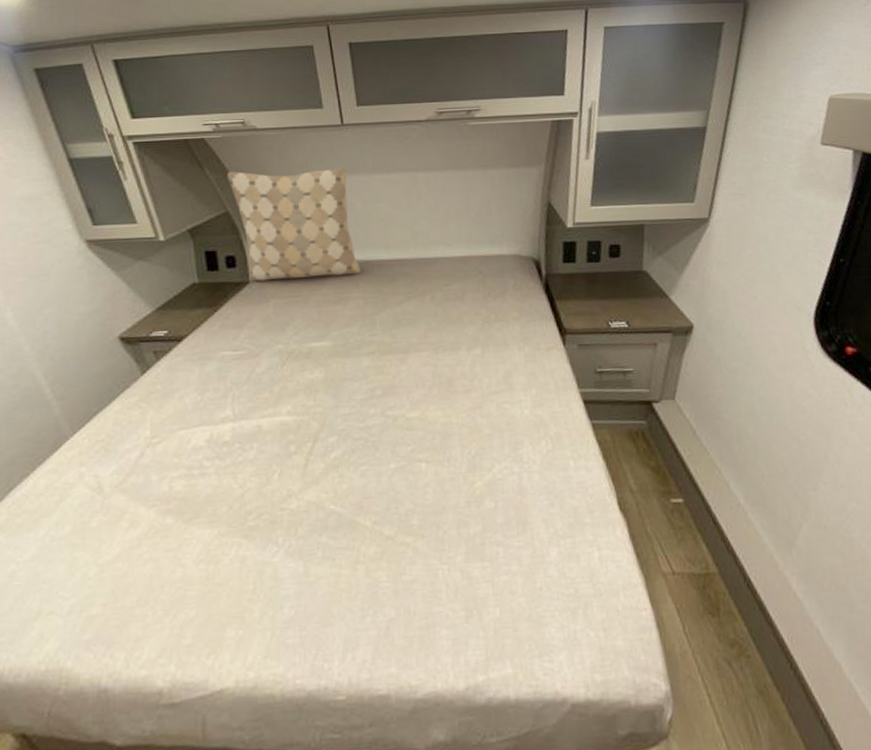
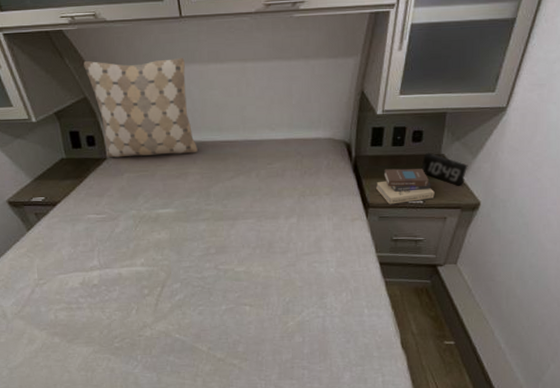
books: none [571,287,641,330] -> present [375,168,435,205]
alarm clock: none [622,268,675,306] -> present [421,152,468,186]

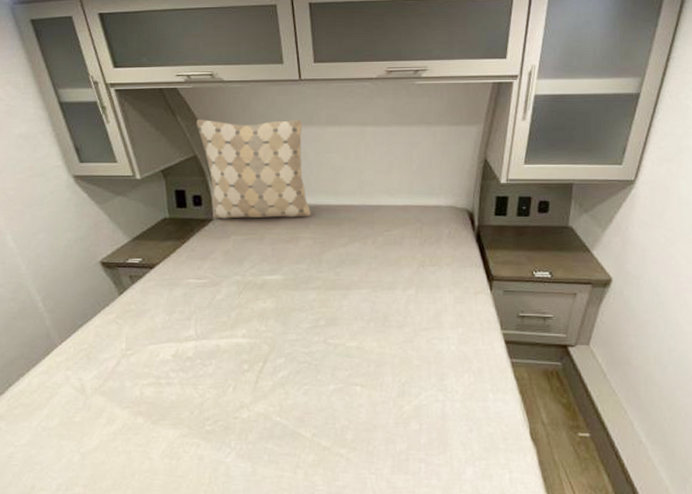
books: present [375,168,435,205] -> none [500,240,563,278]
alarm clock: present [421,152,468,186] -> none [548,224,598,260]

